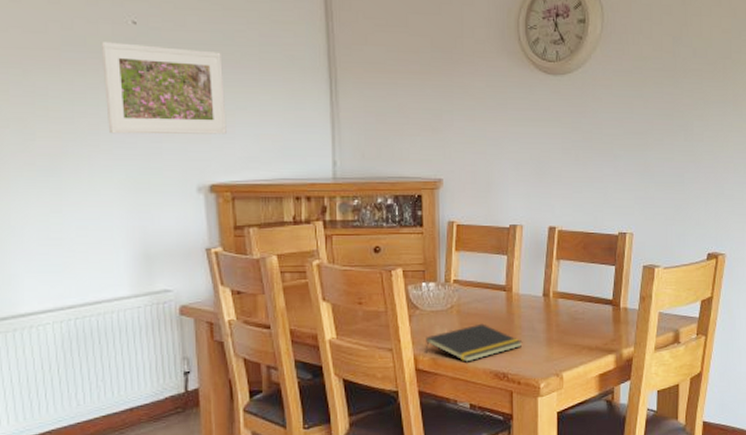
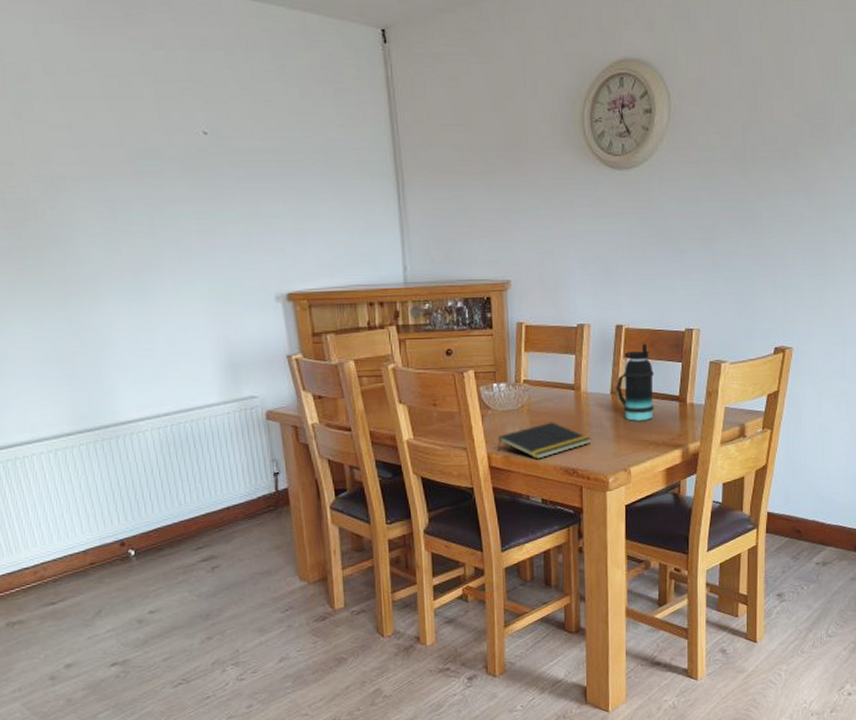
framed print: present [101,42,227,134] -> none [174,154,300,246]
bottle: none [549,246,588,324] -> present [616,343,655,421]

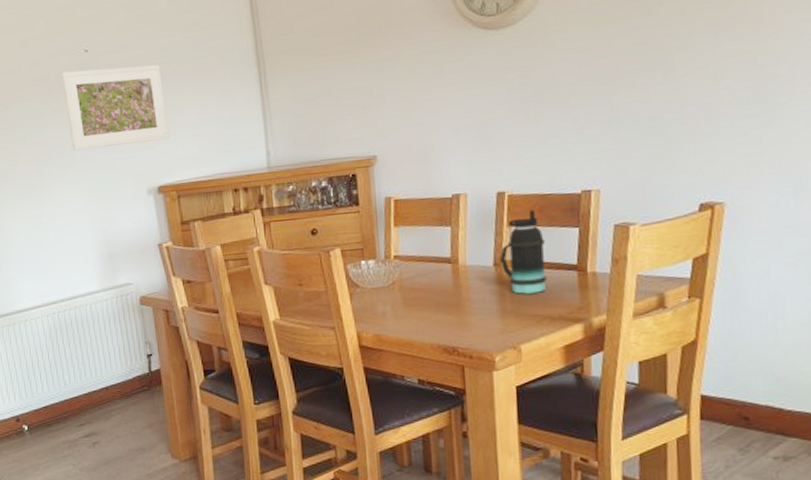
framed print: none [174,154,300,246] -> present [61,64,169,151]
notepad: present [497,422,592,459] -> none [367,298,473,338]

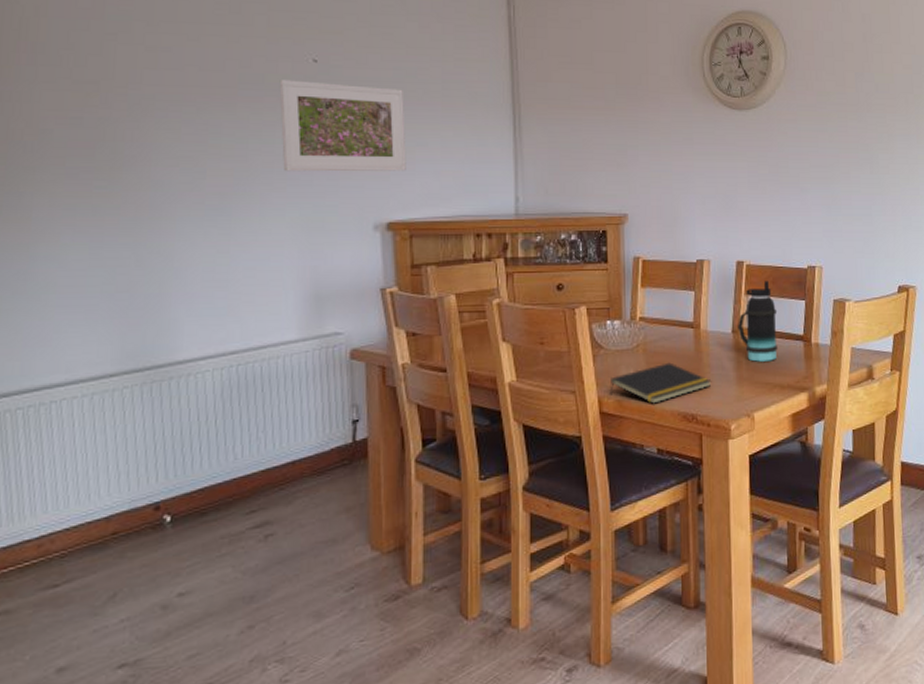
notepad: none [367,298,473,338] -> present [609,362,712,404]

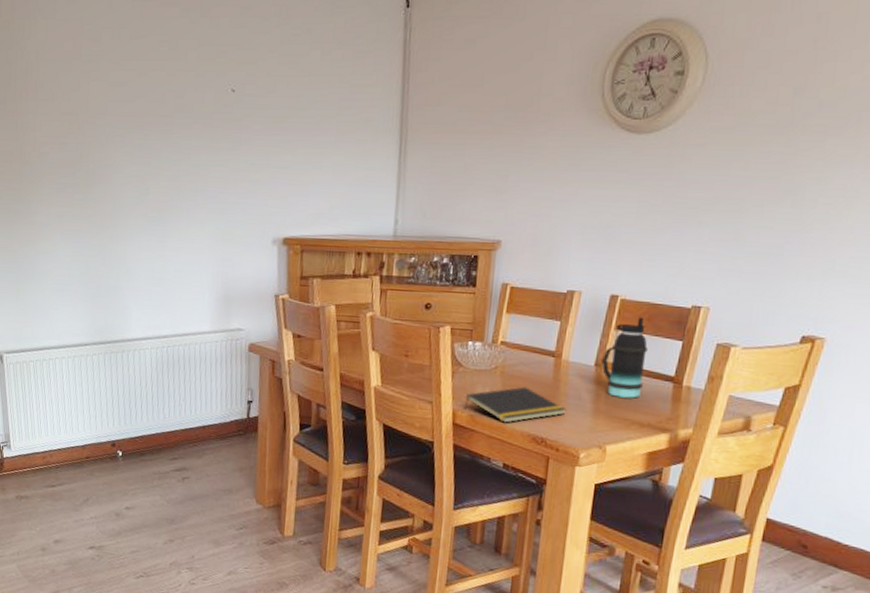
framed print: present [279,80,406,172] -> none [204,109,304,192]

